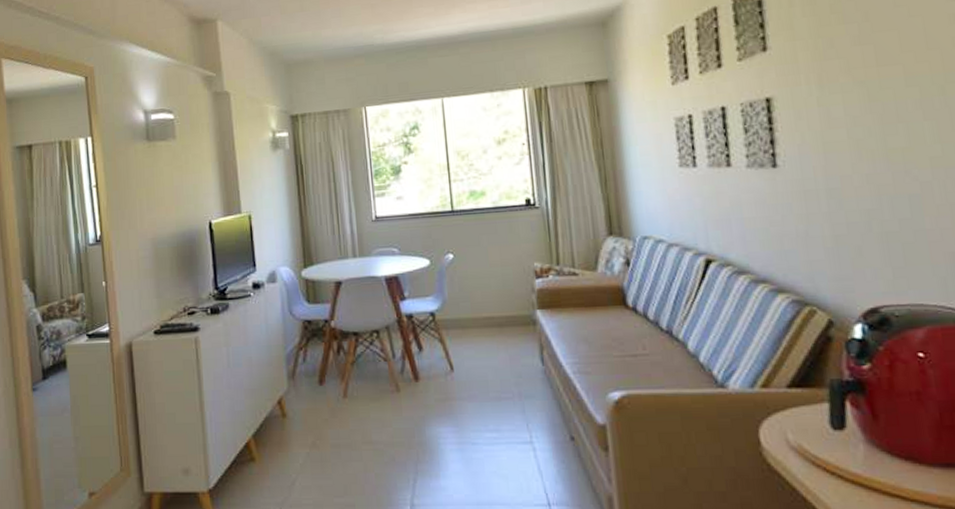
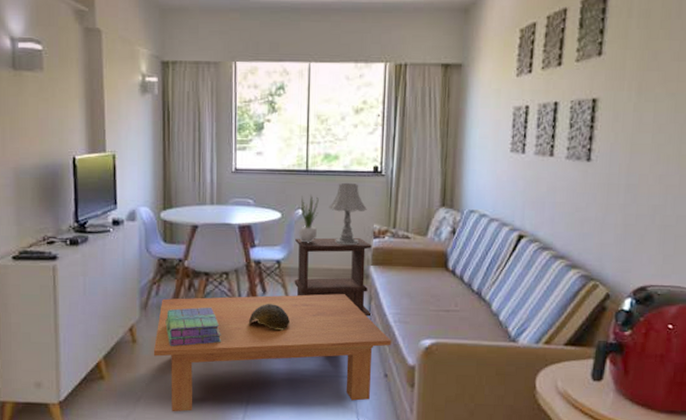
coffee table: none [305,345,574,496] -> present [153,294,391,412]
stack of books: none [315,371,379,419] -> present [165,307,222,347]
decorative bowl: none [406,362,454,394] -> present [248,304,291,332]
side table: none [448,279,547,369] -> present [294,237,373,317]
potted plant: none [450,237,472,290] -> present [298,195,319,243]
table lamp: none [481,219,524,289] -> present [328,182,367,246]

